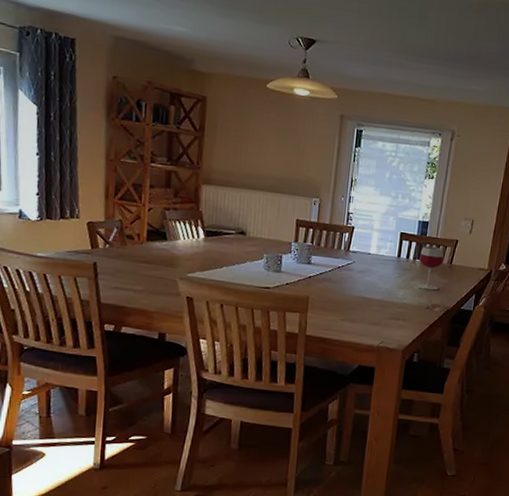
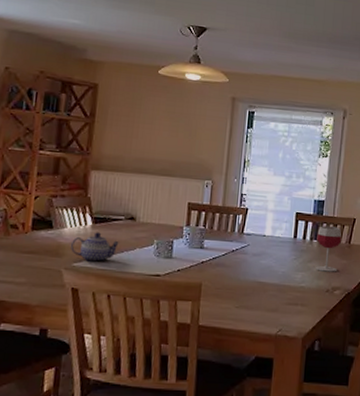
teapot: none [185,245,230,274] -> present [71,232,119,262]

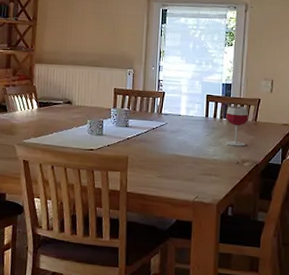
teapot: present [71,232,119,262] -> none [21,114,59,139]

